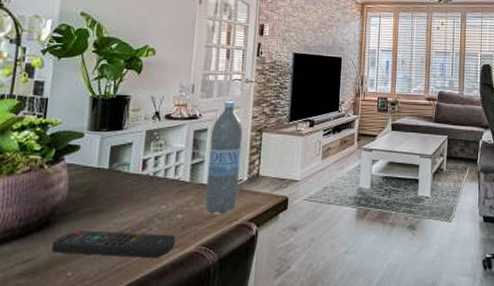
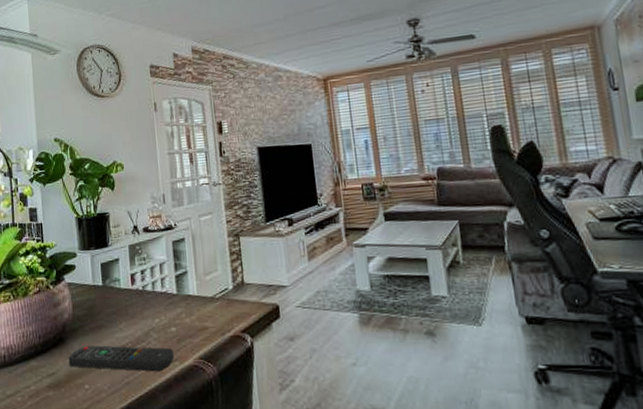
water bottle: present [205,101,243,215] -> none [188,207,226,326]

